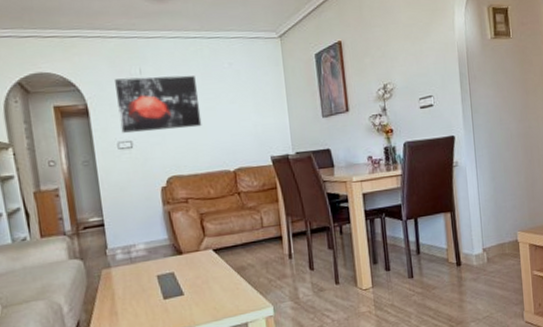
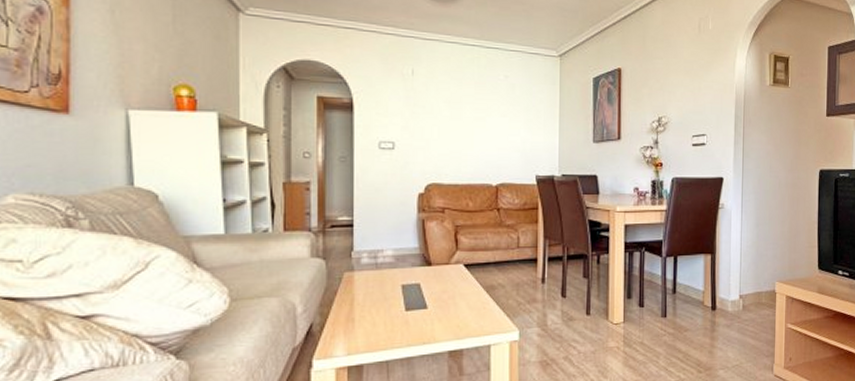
wall art: present [115,75,202,133] -> none [385,77,470,137]

